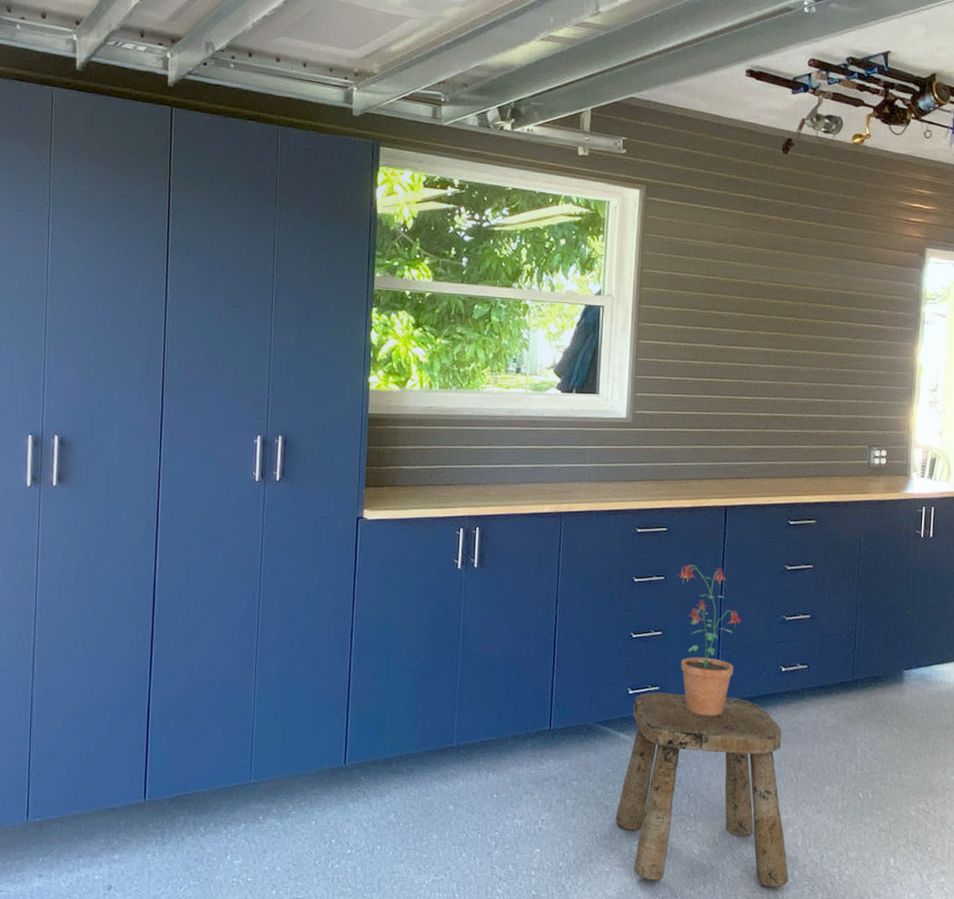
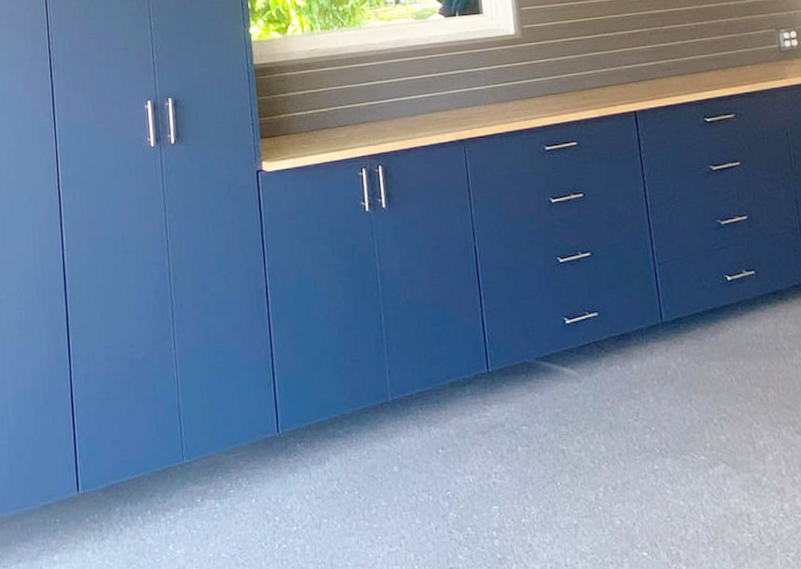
stool: present [615,692,789,887] -> none [572,315,780,530]
potted plant: present [675,564,742,716] -> none [594,176,675,339]

